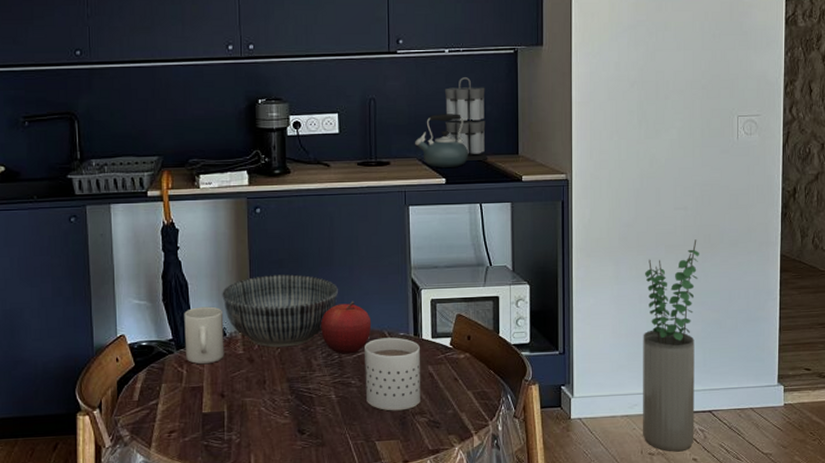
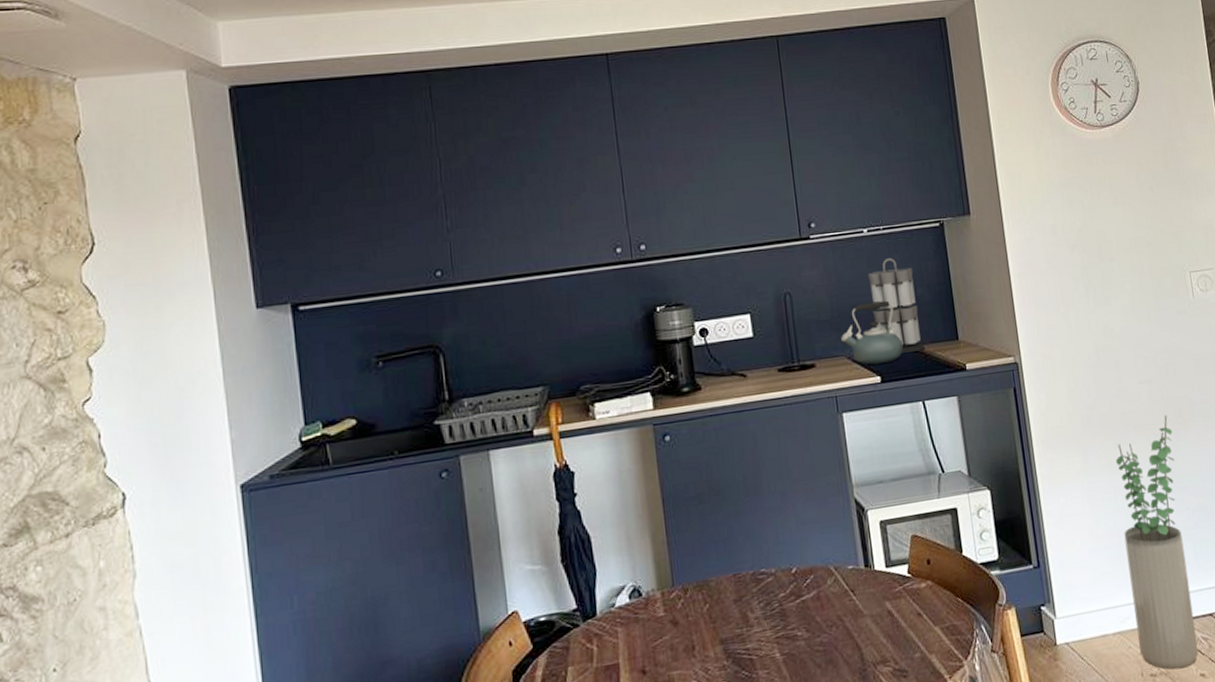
cup: present [184,306,224,365] -> none [588,561,642,637]
bowl: present [222,274,338,348] -> none [632,509,771,604]
fruit: present [321,301,372,354] -> none [754,534,815,601]
mug: present [365,337,421,411] -> none [808,571,881,664]

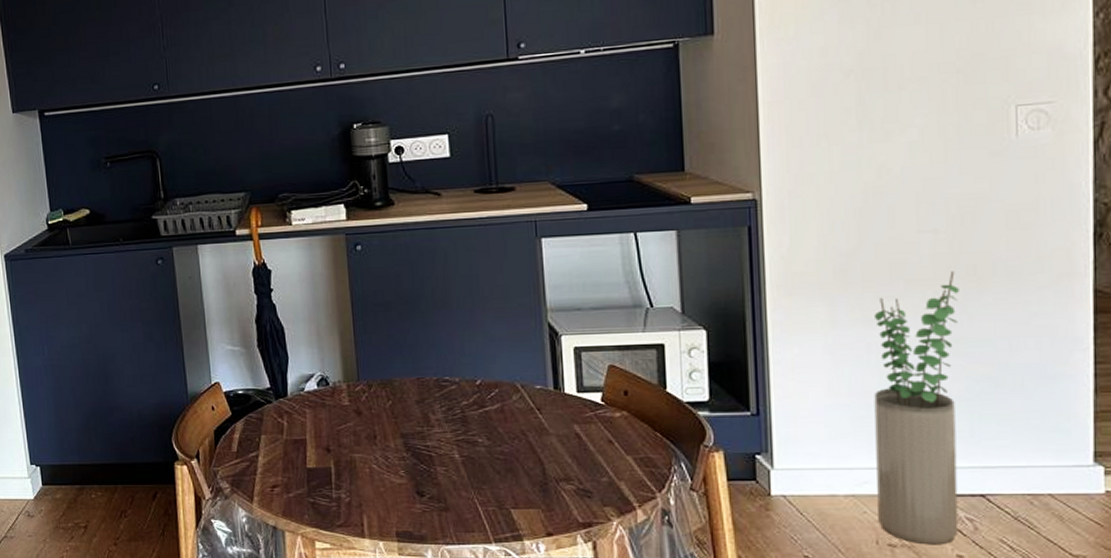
kettle: present [840,300,904,365] -> none [544,126,617,192]
spice rack: present [867,258,924,355] -> none [581,81,642,183]

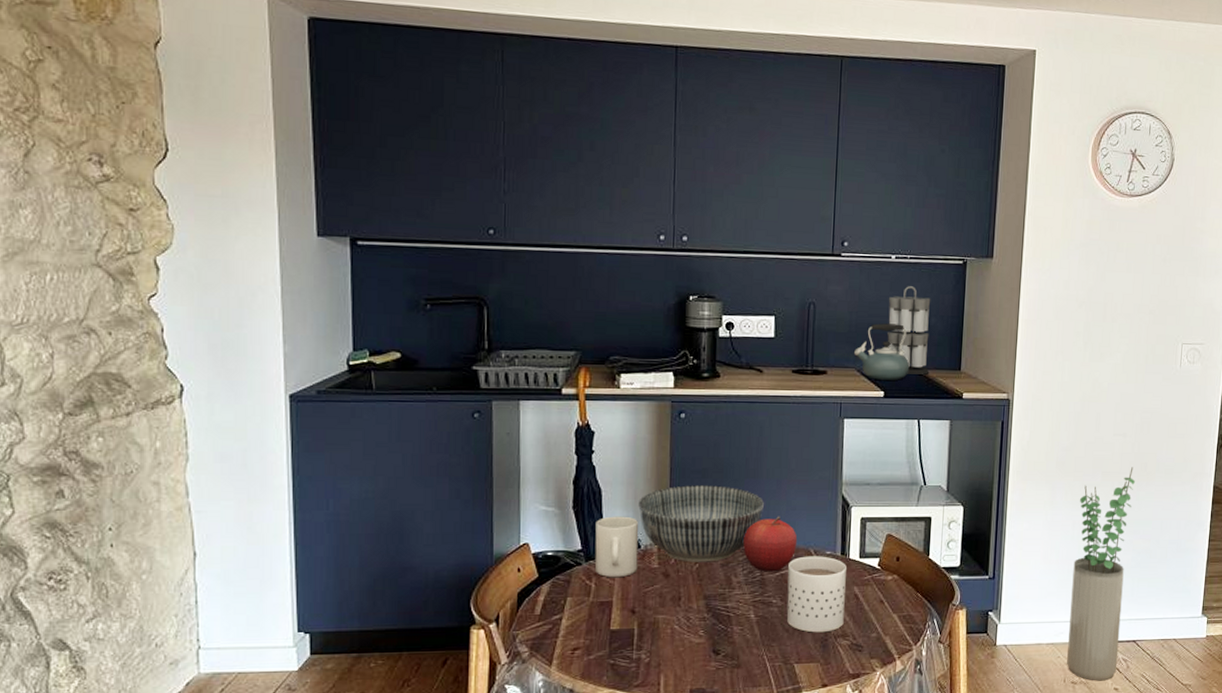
cup: none [281,353,328,416] -> present [594,516,639,578]
bowl: none [322,318,457,399] -> present [638,485,764,562]
fruit: none [438,348,500,409] -> present [743,516,798,572]
mug: none [492,391,565,476] -> present [786,556,847,633]
kettle: none [544,126,617,192] -> present [853,323,910,380]
spice rack: none [581,81,642,183] -> present [887,286,931,376]

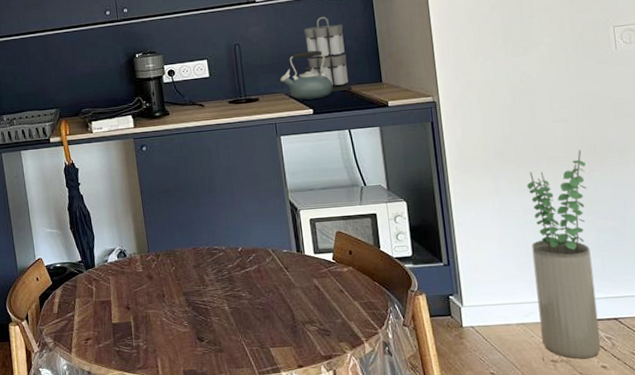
cup: present [594,516,639,578] -> none [89,232,127,282]
bowl: present [638,485,764,562] -> none [119,201,222,266]
fruit: present [743,516,798,572] -> none [209,223,256,271]
mug: present [786,556,847,633] -> none [251,254,309,321]

